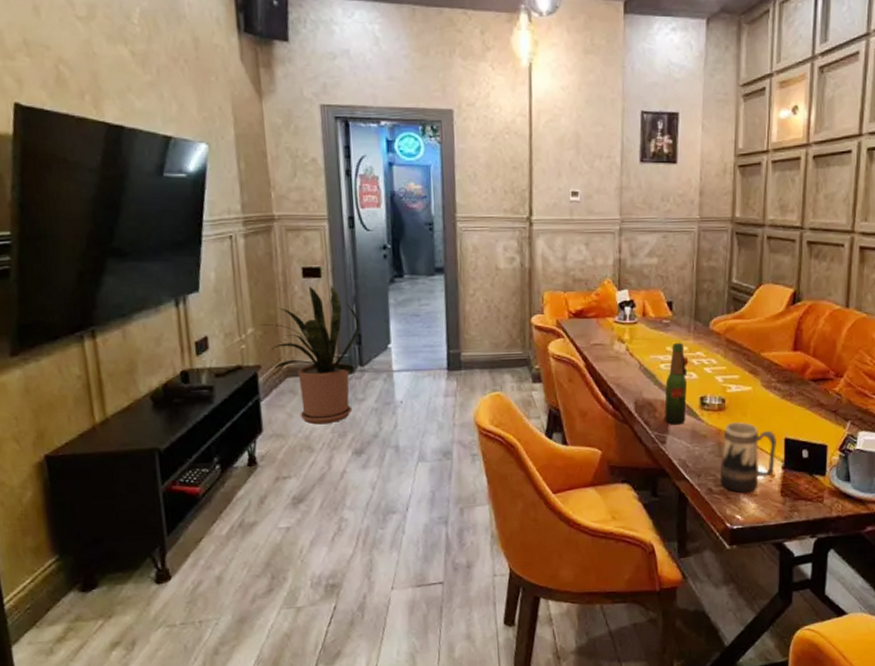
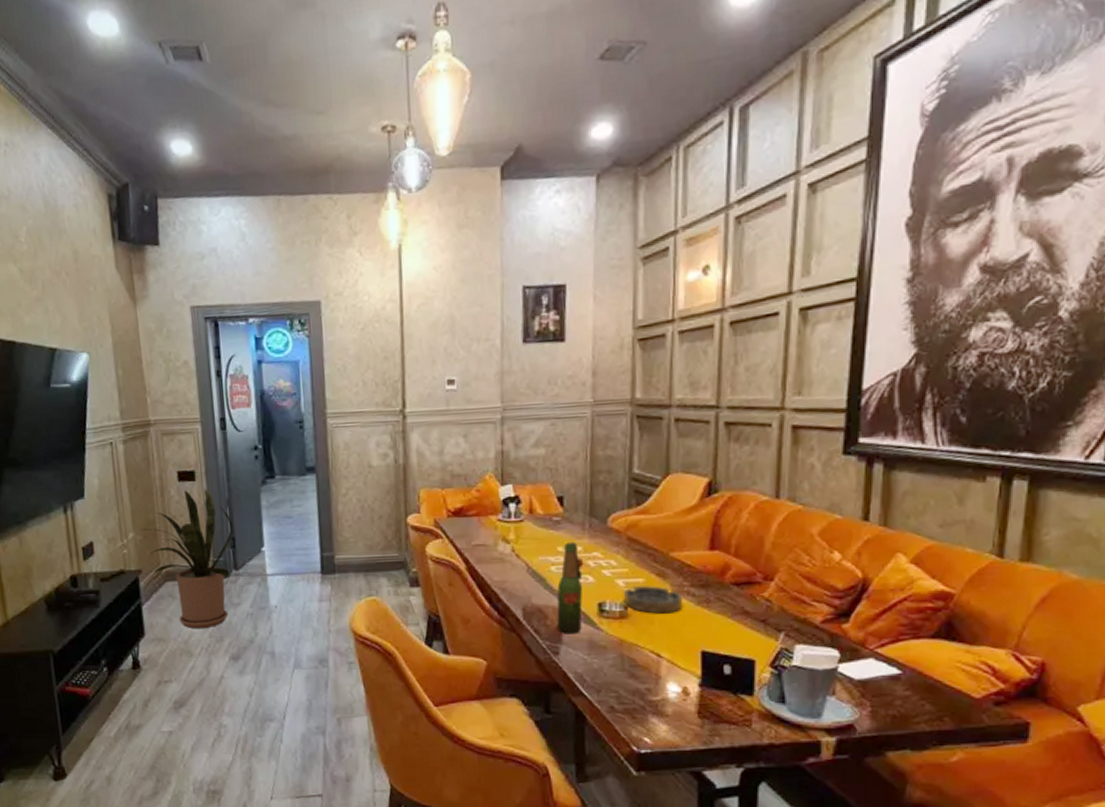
beer mug: present [720,421,776,493] -> none [623,631,691,712]
ashtray: none [721,381,771,406] -> present [623,584,683,614]

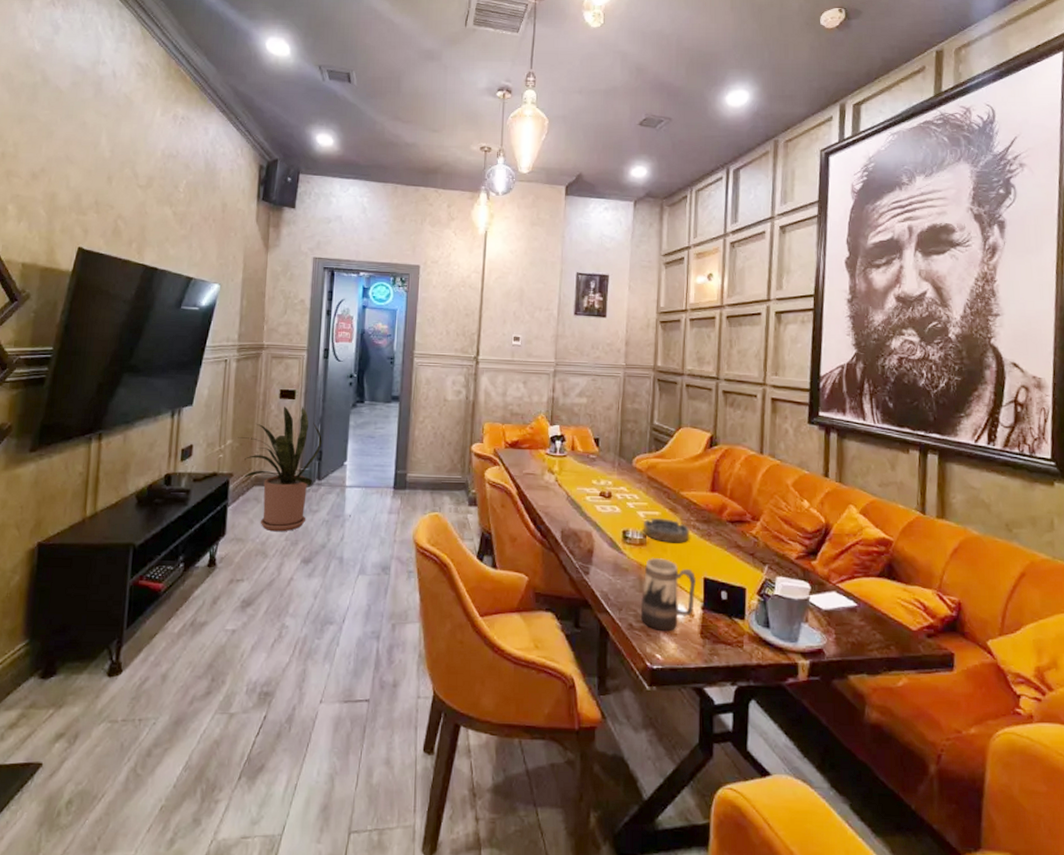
beer bottle: present [556,541,583,634] -> none [589,476,612,557]
beer mug: none [623,631,691,712] -> present [640,557,696,631]

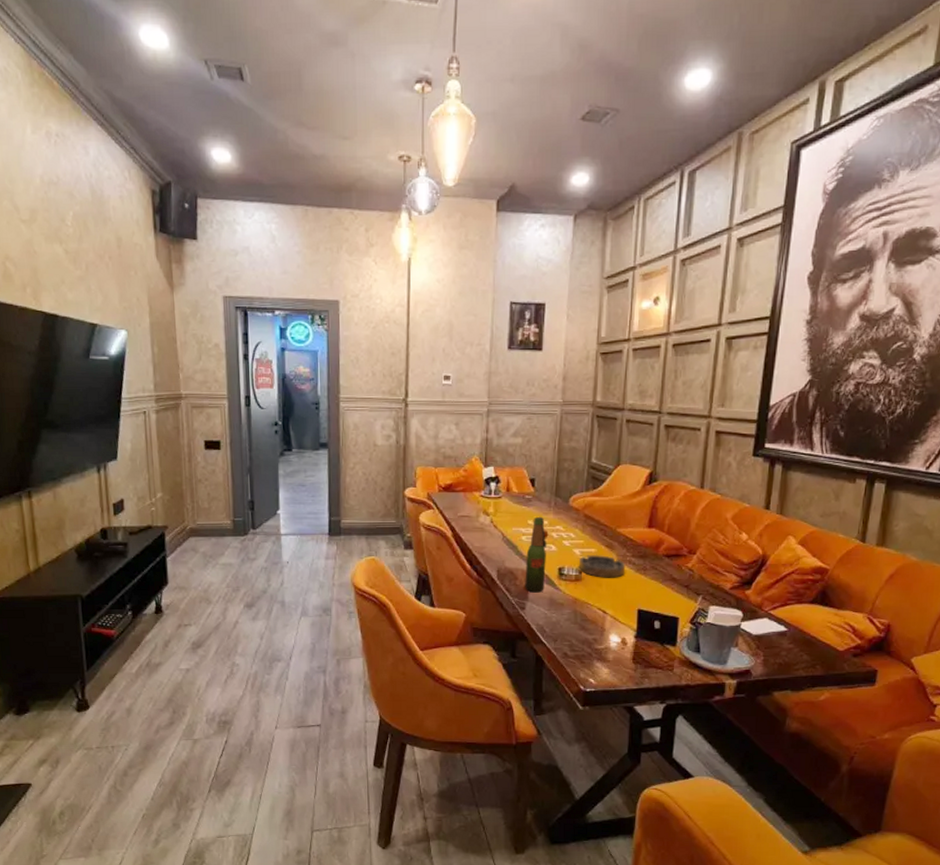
house plant: present [239,406,322,532] -> none [168,457,253,580]
beer bottle: none [589,476,612,557] -> present [525,516,547,593]
beer mug: present [640,557,696,631] -> none [575,591,630,658]

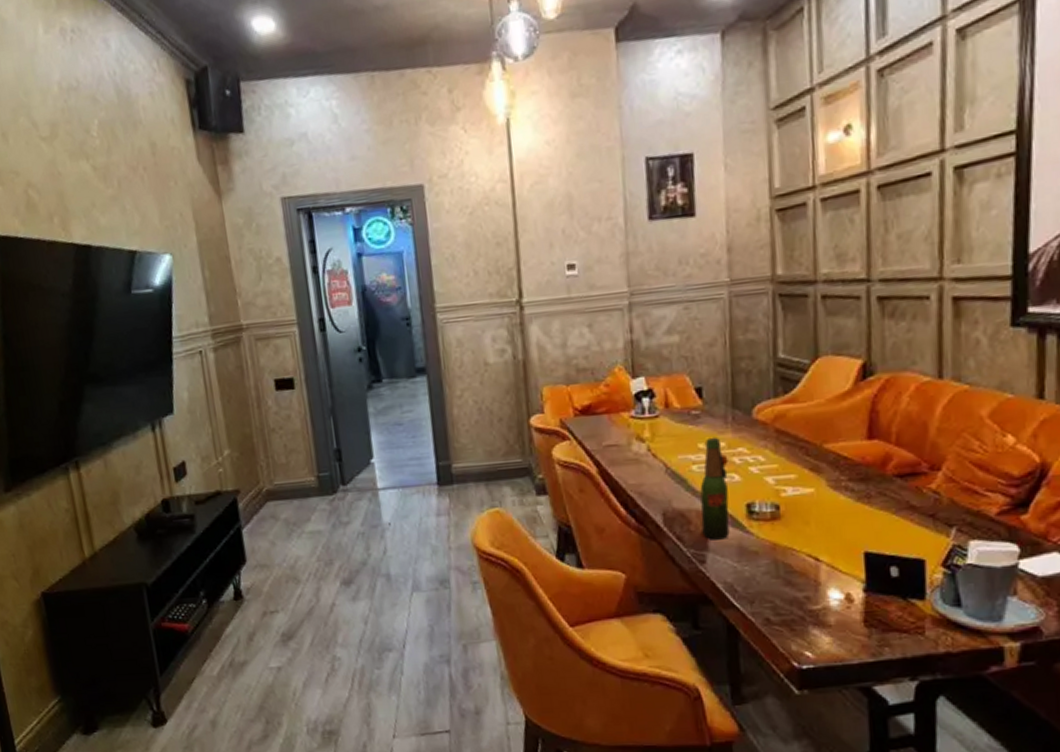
ashtray: present [578,554,626,578] -> none [773,481,841,513]

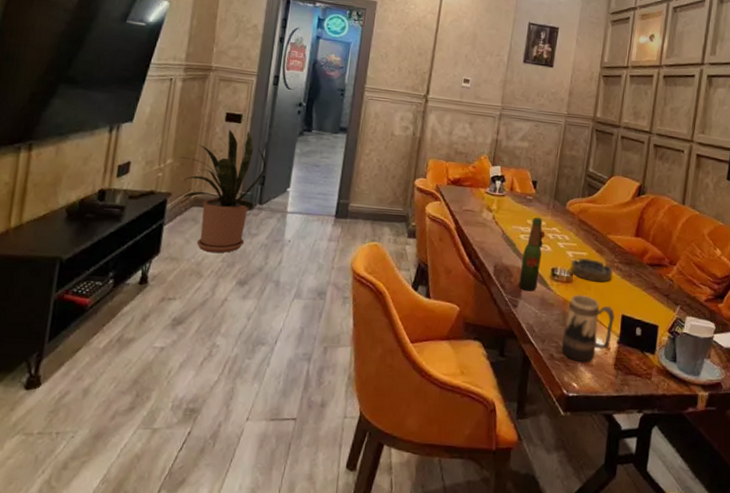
house plant: none [237,397,339,553] -> present [180,130,266,253]
ashtray: none [773,481,841,513] -> present [570,257,613,283]
beer mug: none [779,533,854,623] -> present [561,294,615,362]

